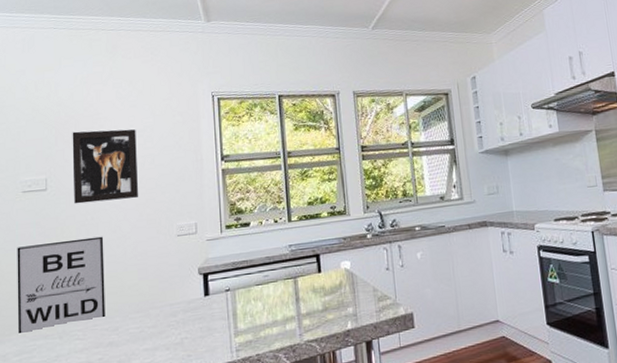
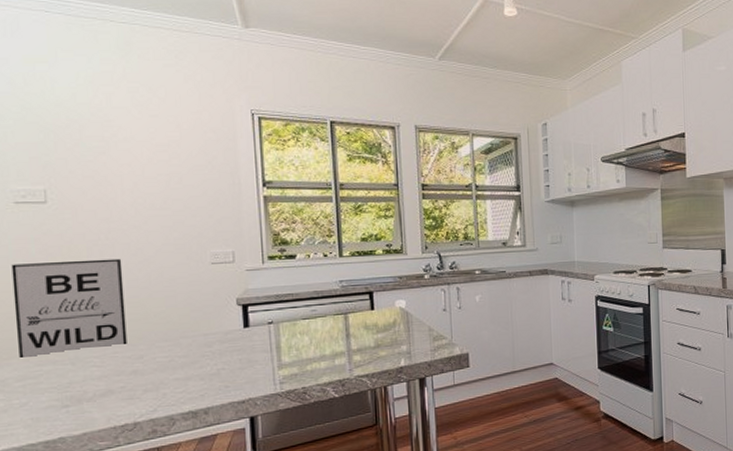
wall art: present [72,129,138,204] -> none [76,138,163,221]

